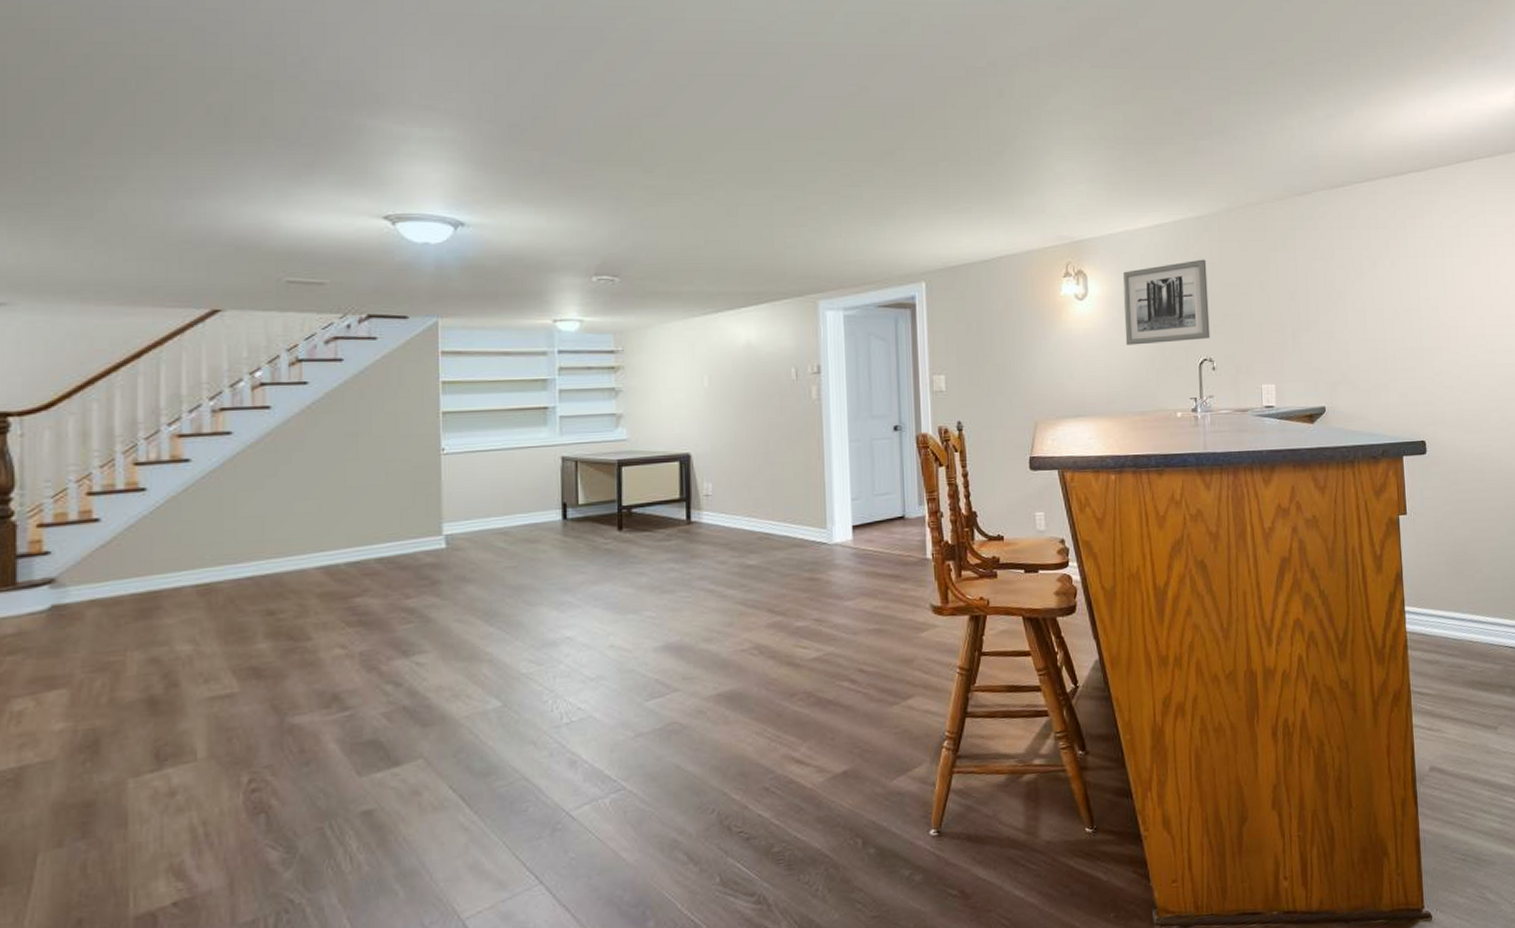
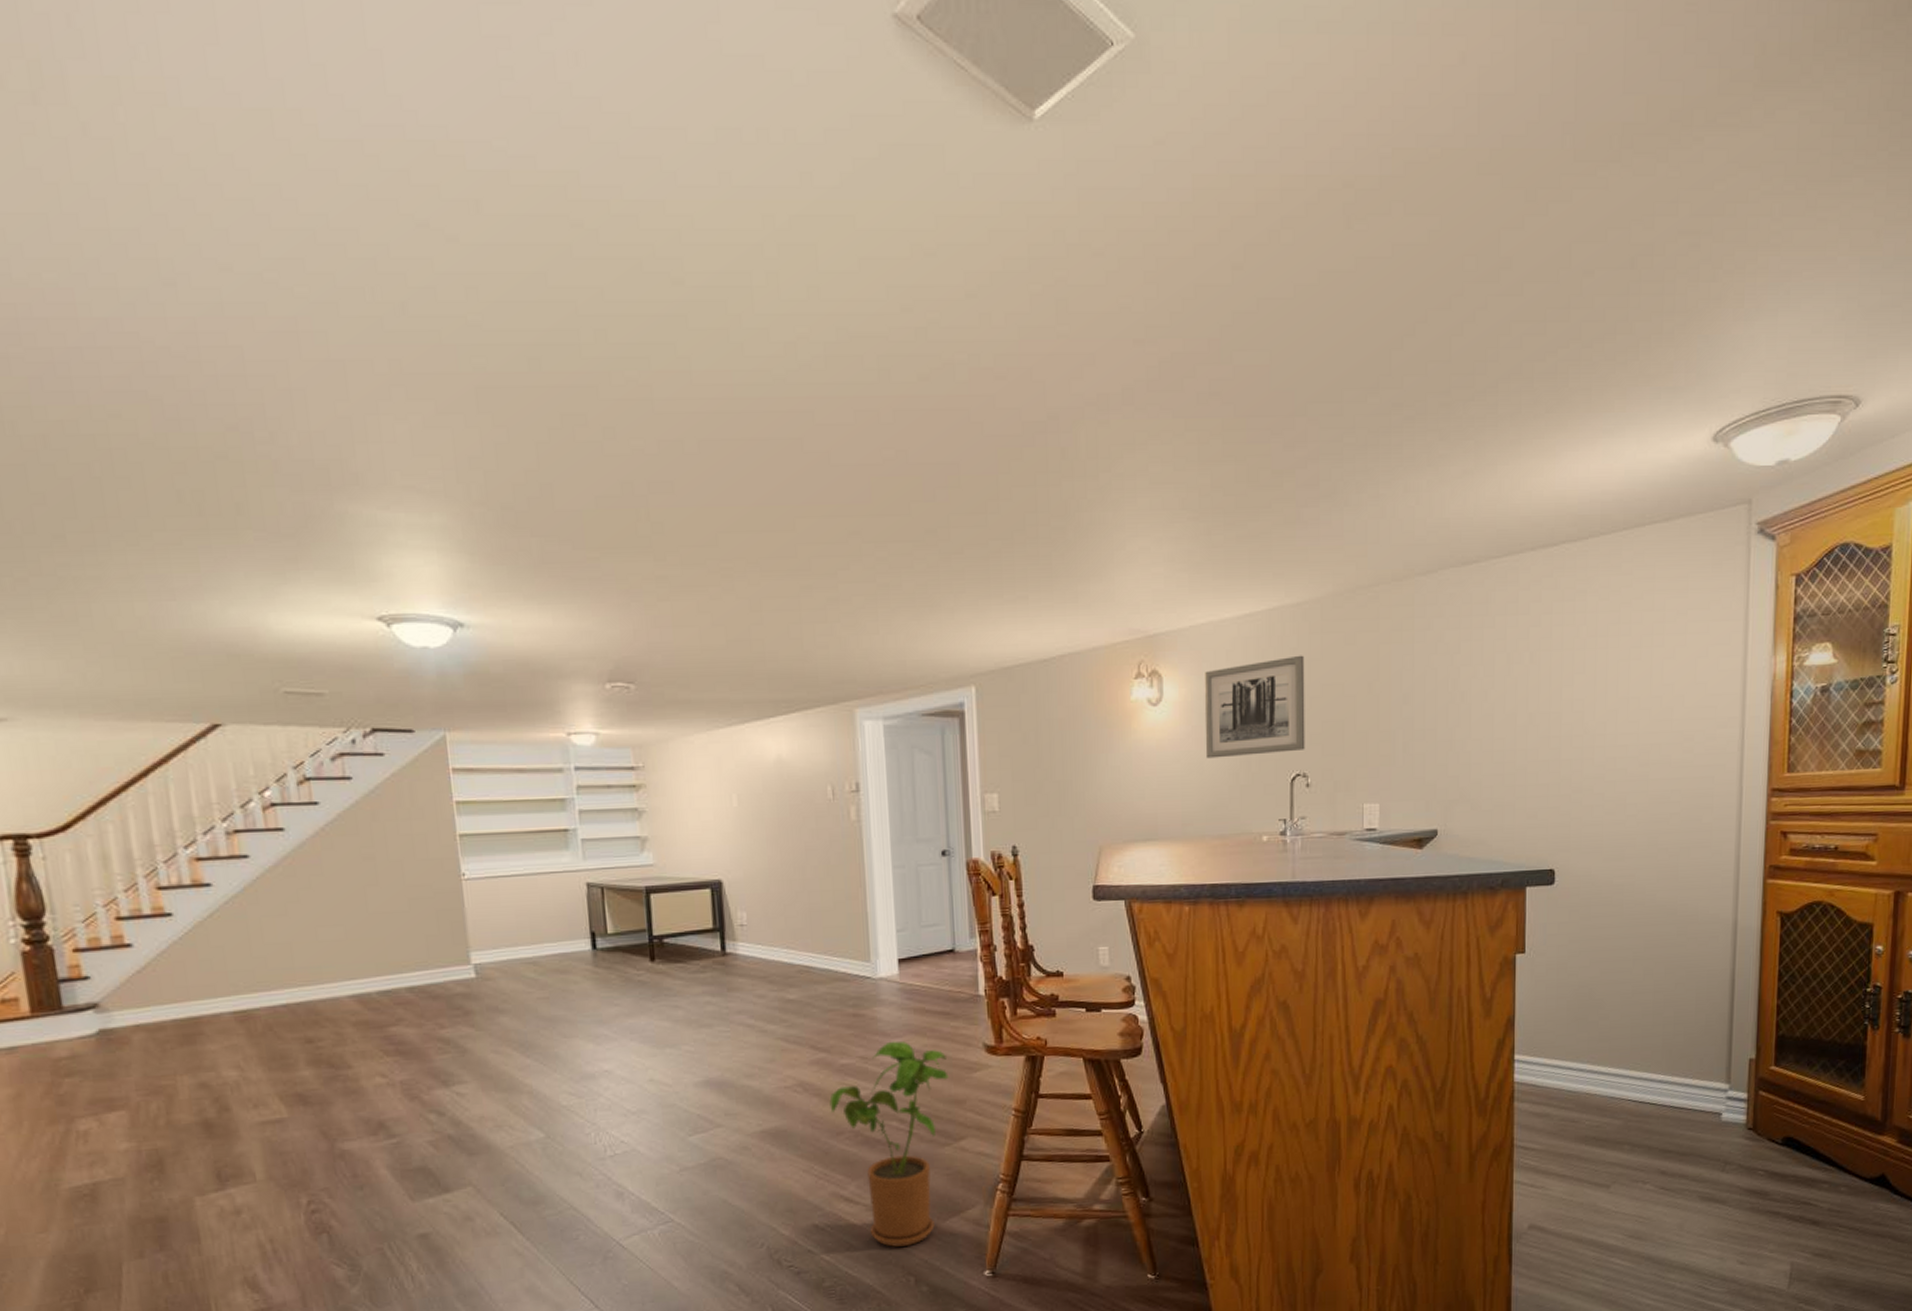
house plant: none [784,602,898,809] -> present [829,1040,949,1247]

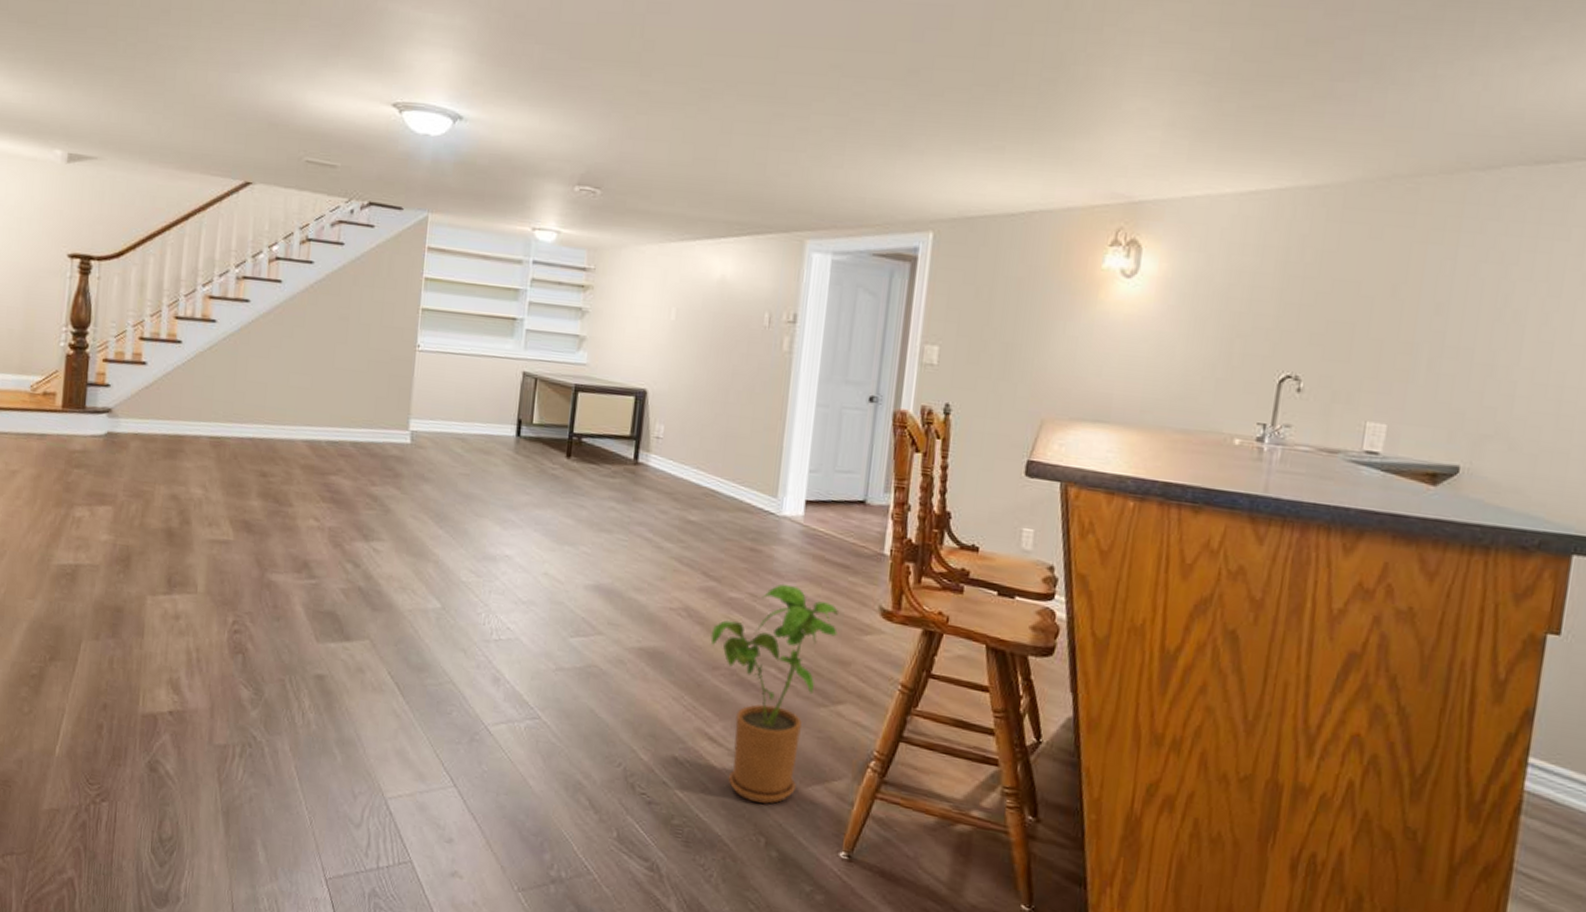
wall art: present [1204,655,1305,759] -> none [1179,243,1316,350]

